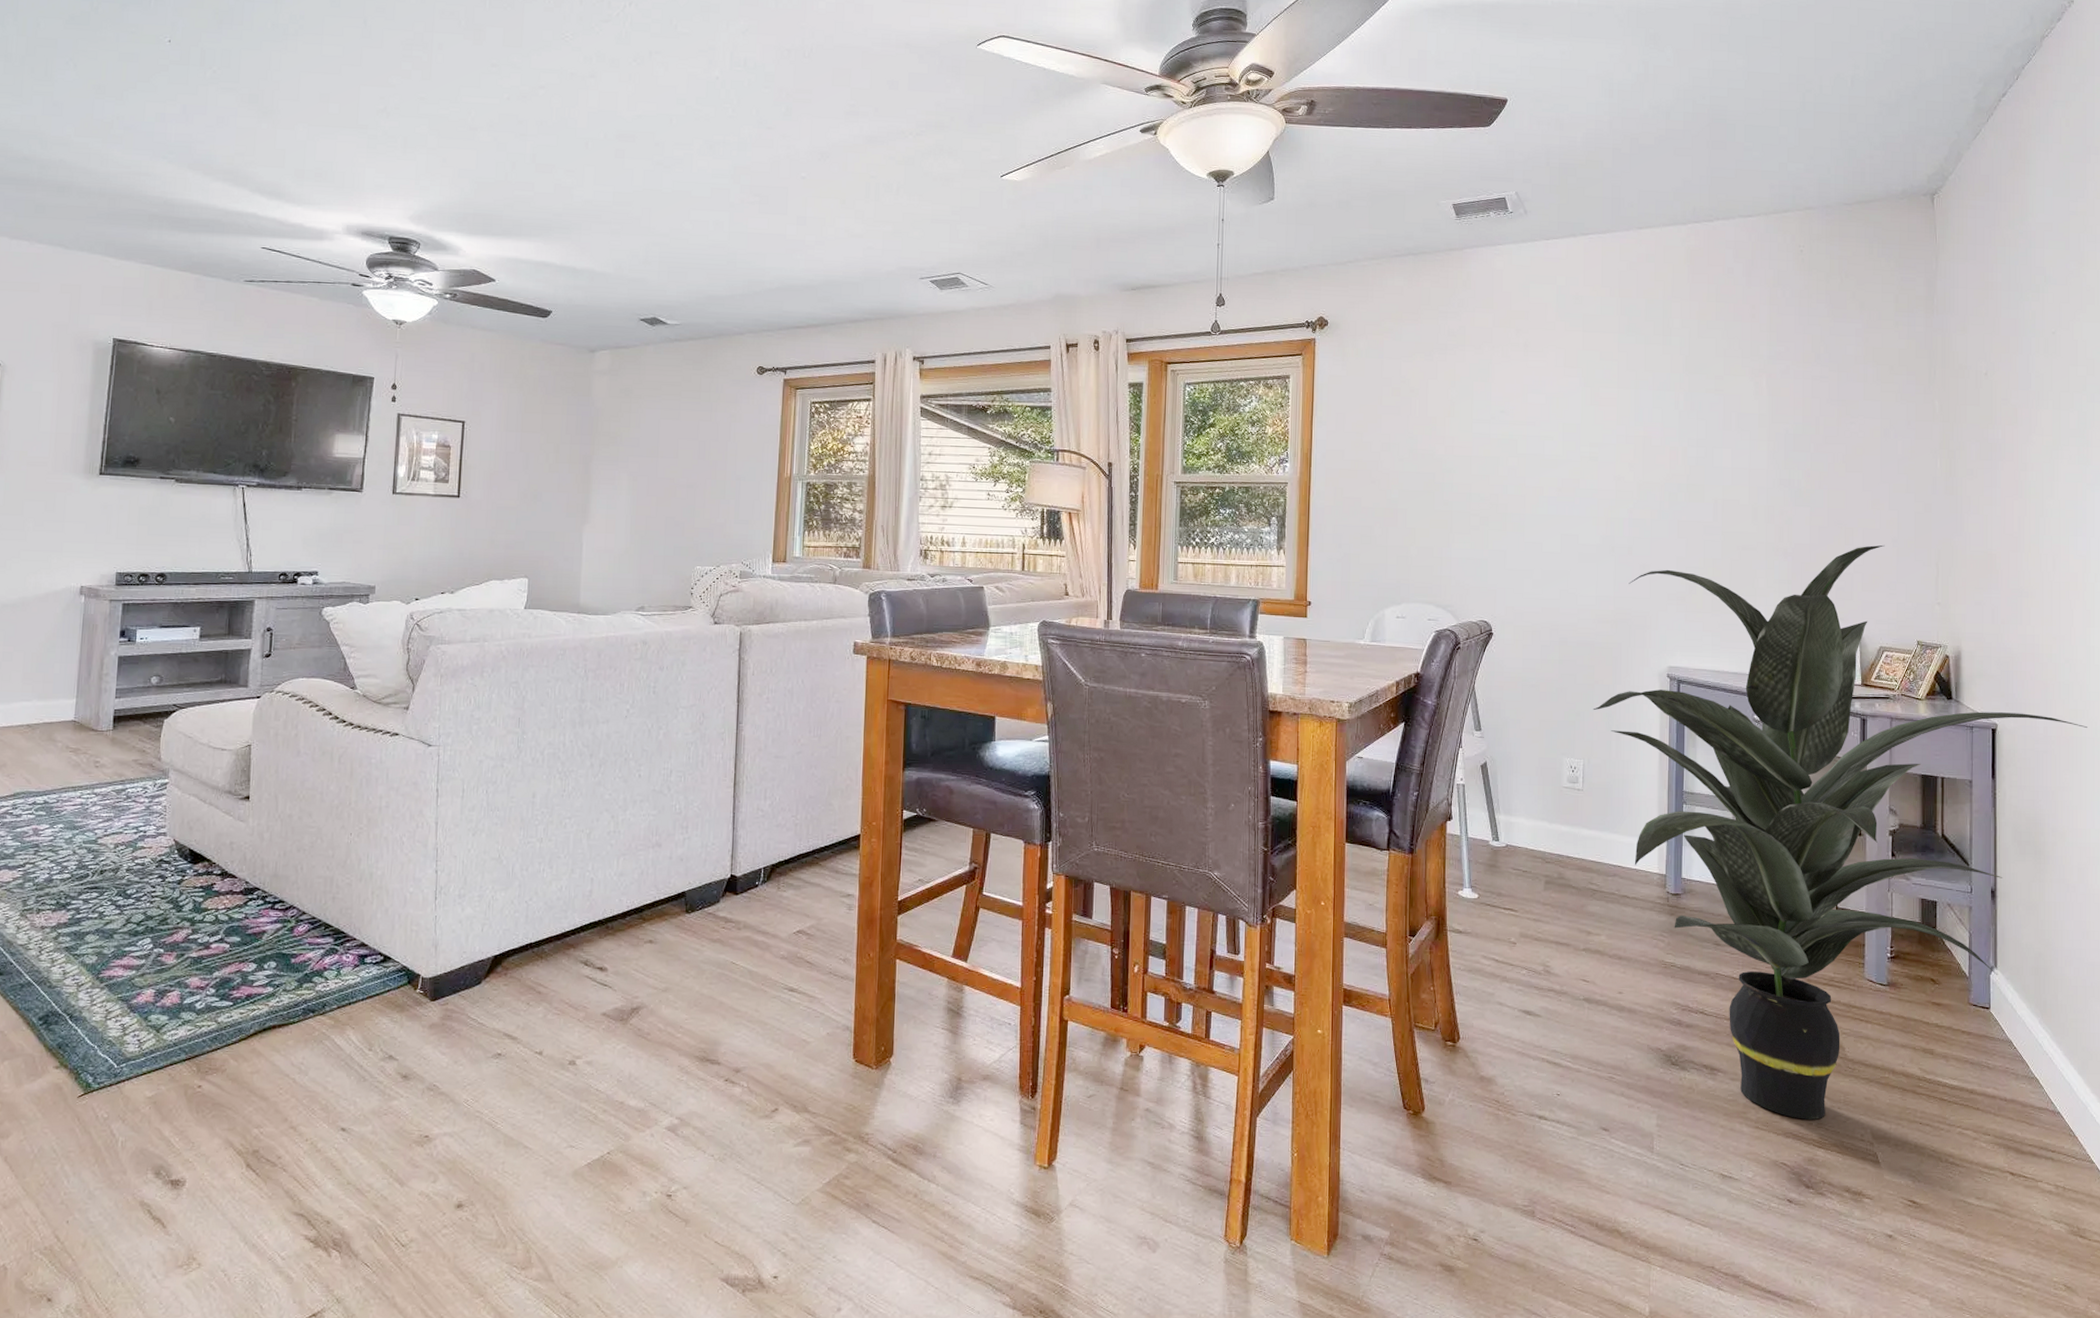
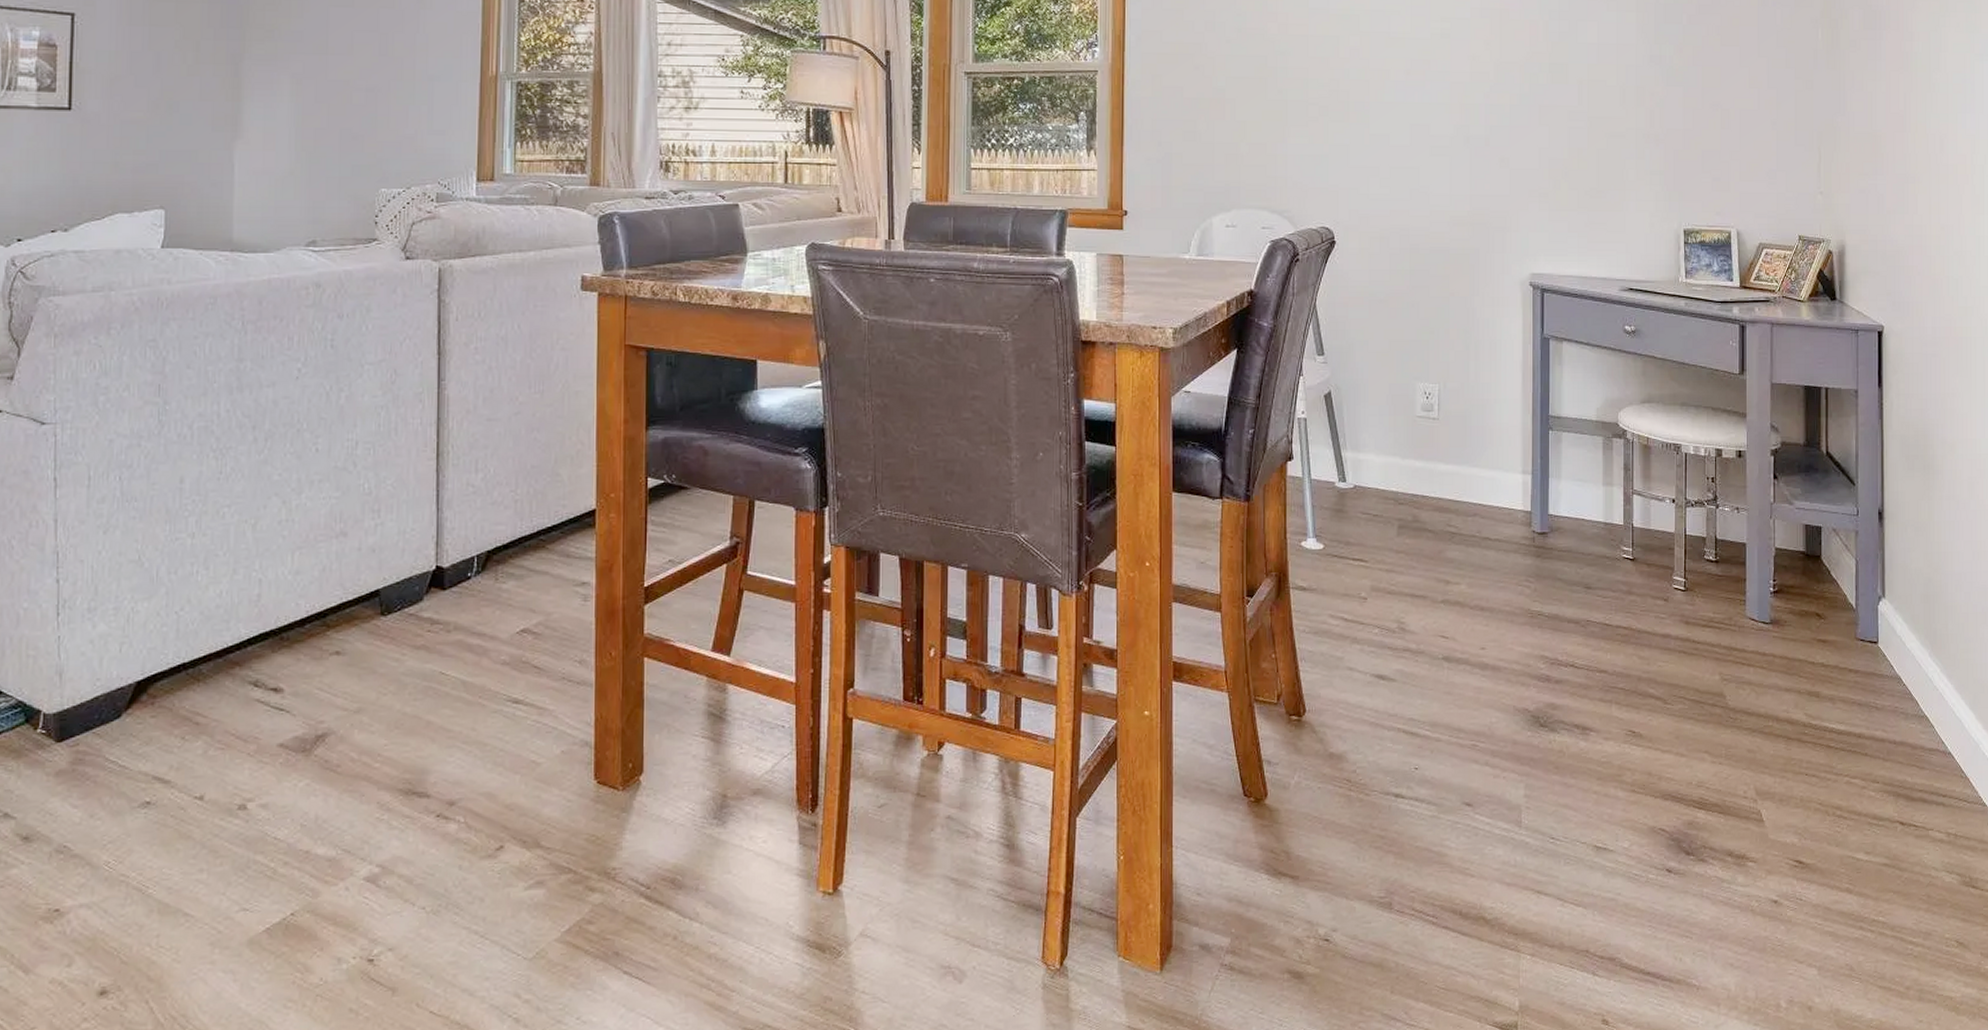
indoor plant: present [1593,545,2087,1120] -> none [1448,128,1977,779]

